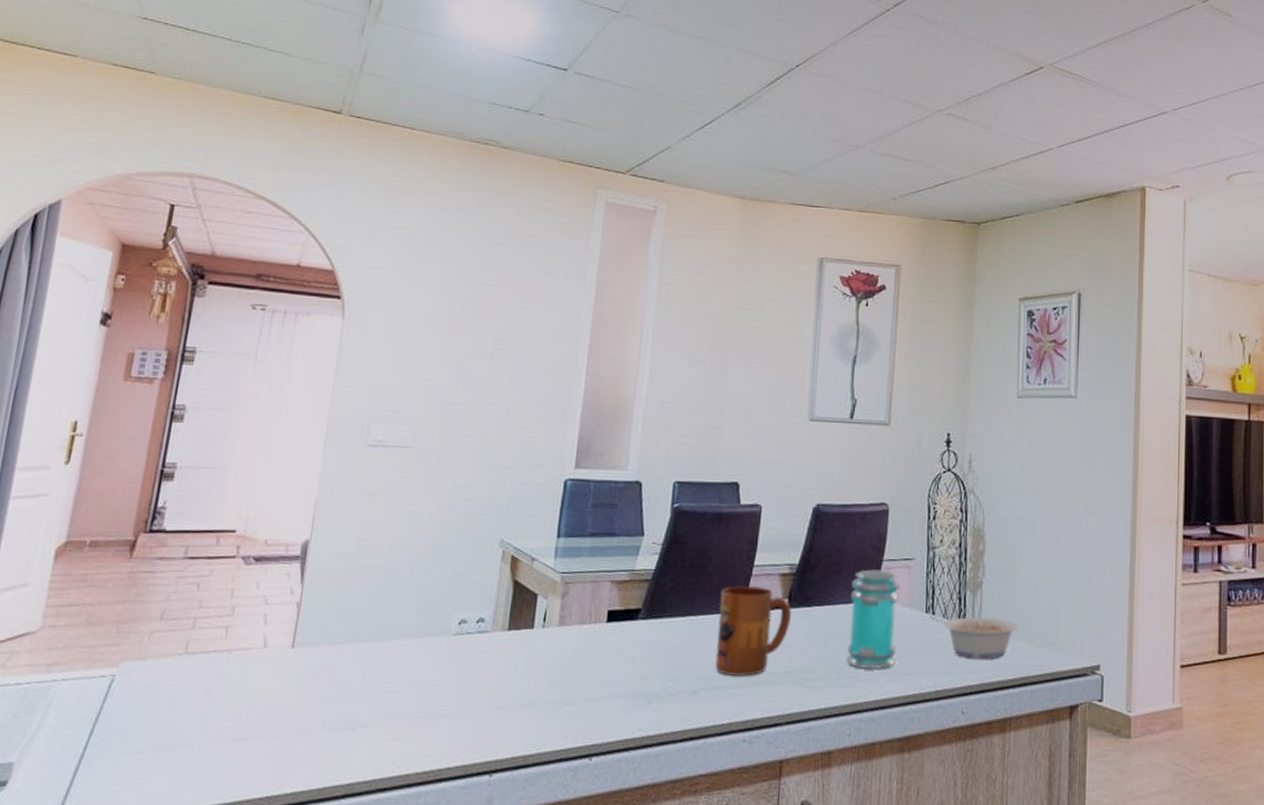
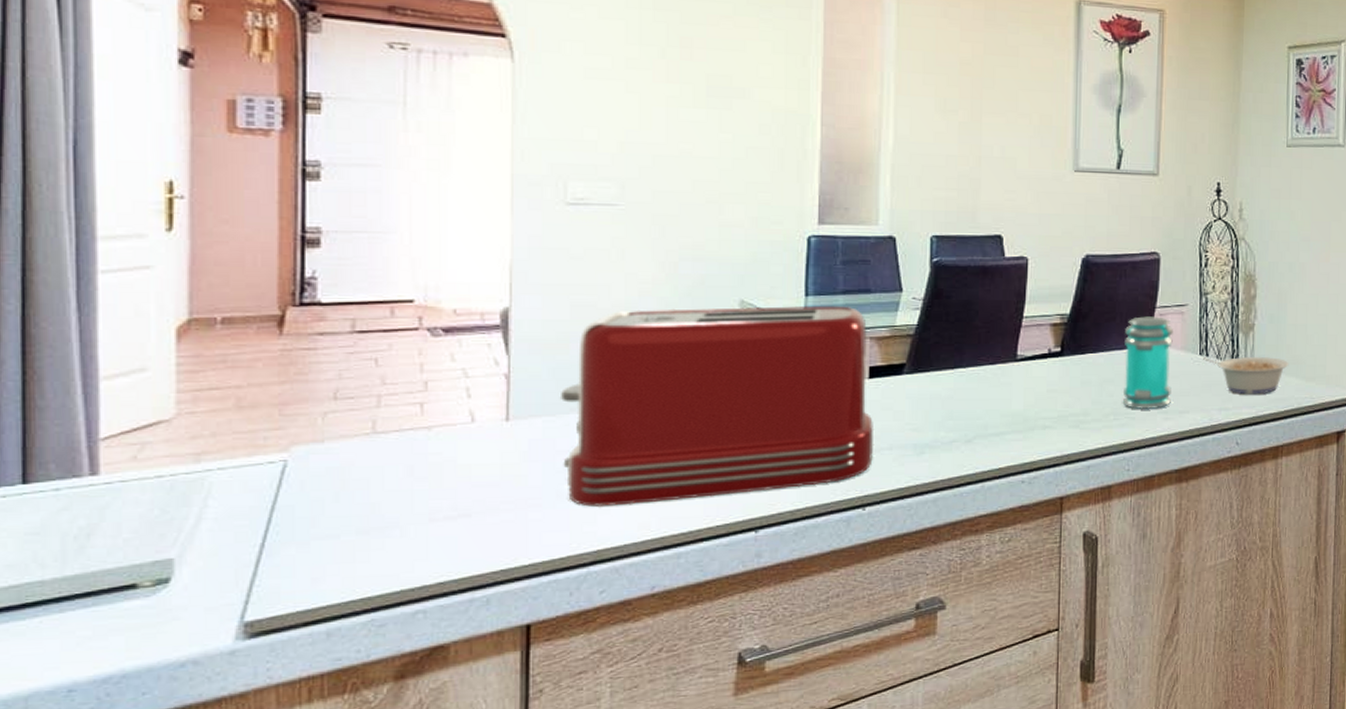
toaster: none [332,546,609,739] -> present [559,305,875,507]
mug: present [715,585,791,677] -> none [988,336,1064,424]

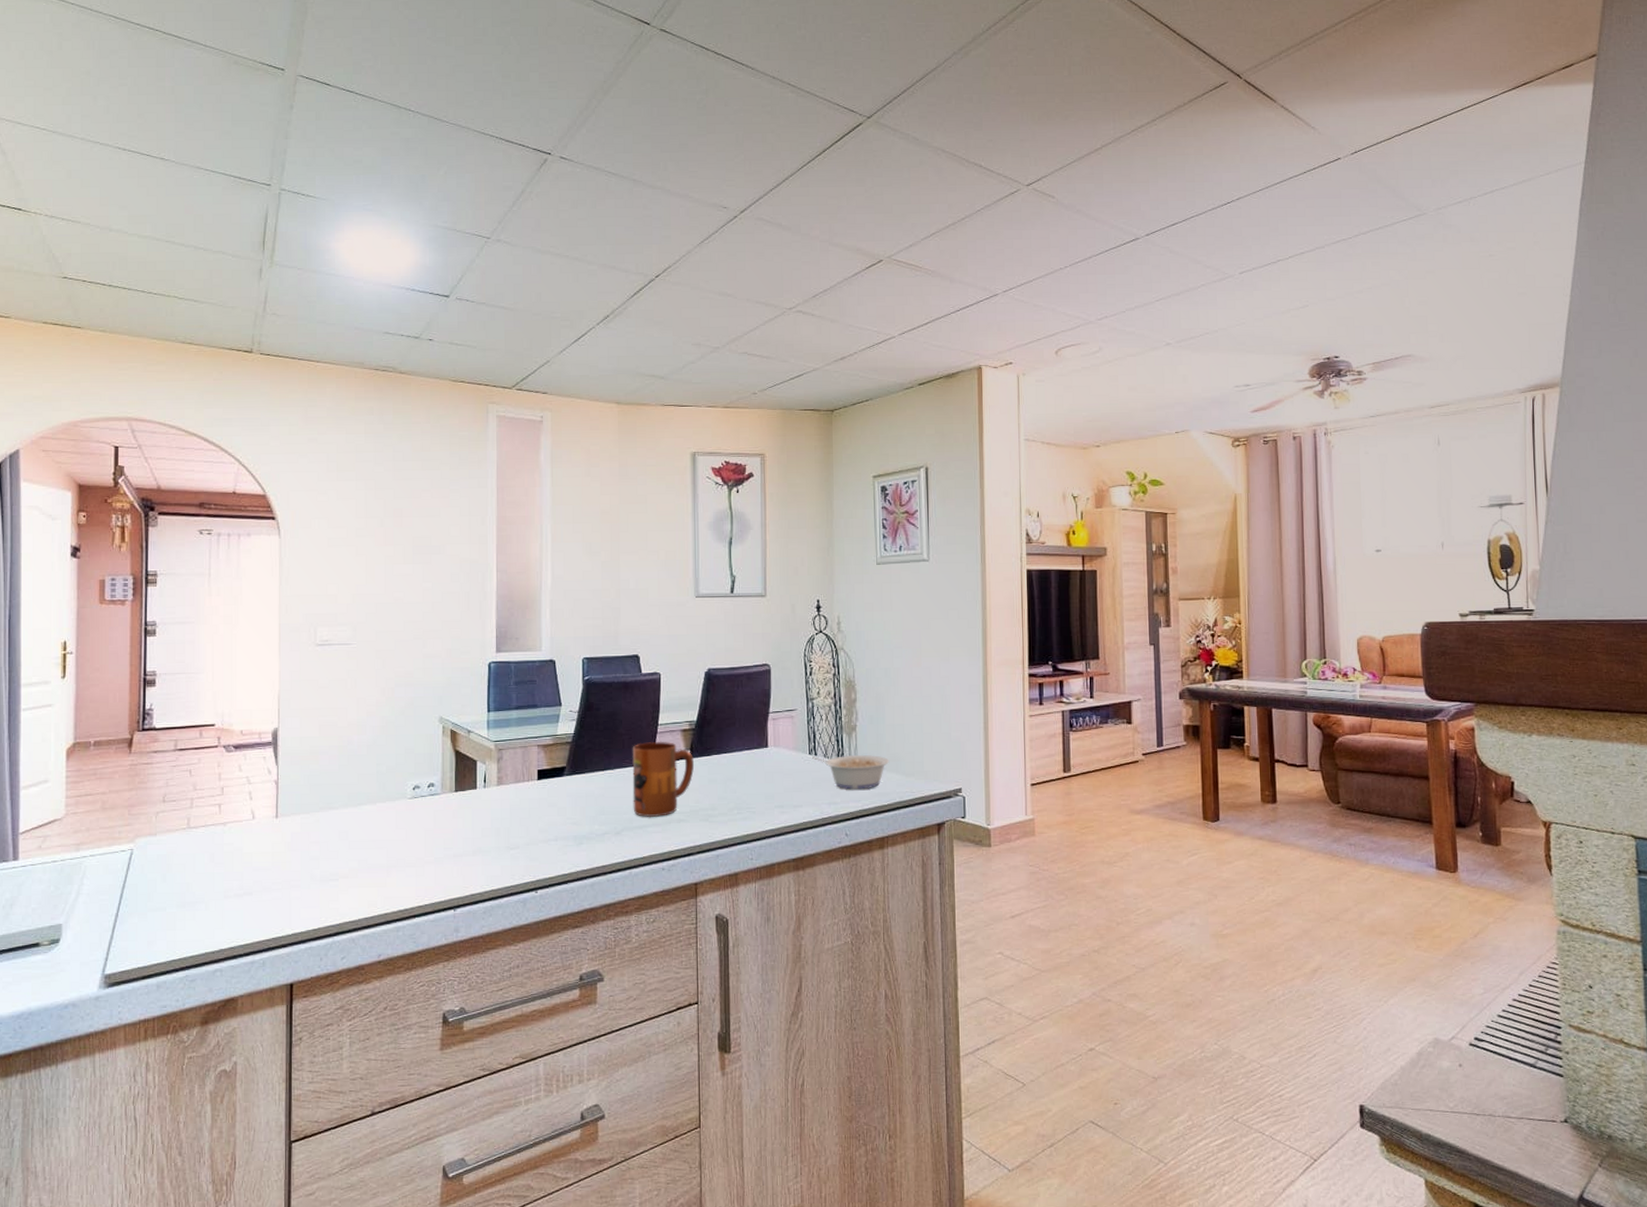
toaster: present [559,305,875,507] -> none [312,719,543,887]
mug: none [988,336,1064,424] -> present [632,741,694,818]
jar: present [1123,316,1173,409] -> none [744,721,786,804]

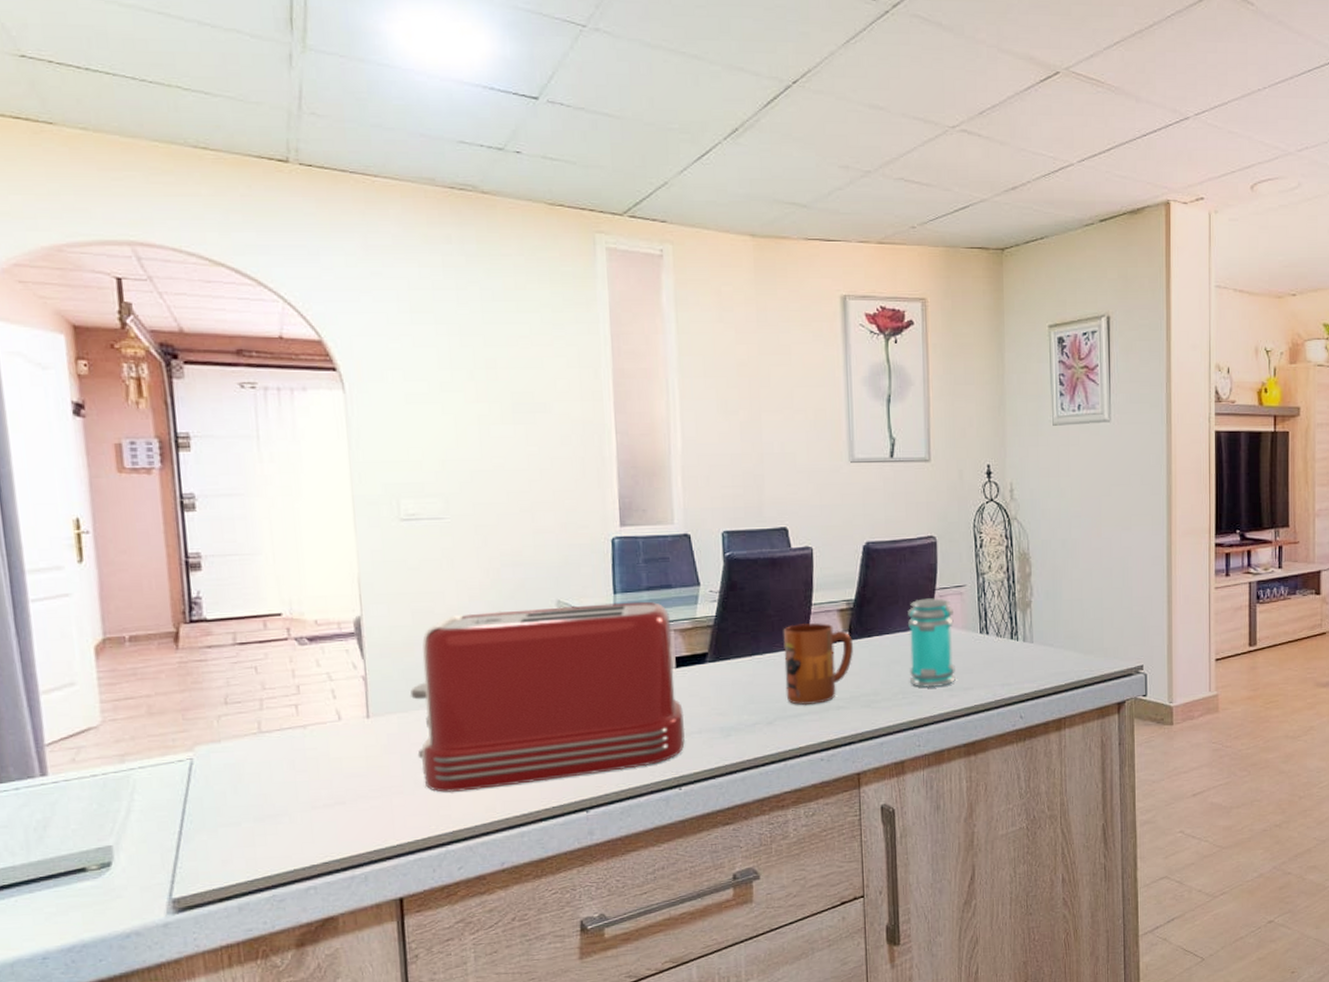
toaster: none [312,719,543,887] -> present [409,601,685,792]
jar: none [744,721,786,804] -> present [908,598,956,688]
legume: present [812,755,890,790] -> none [984,632,1067,670]

